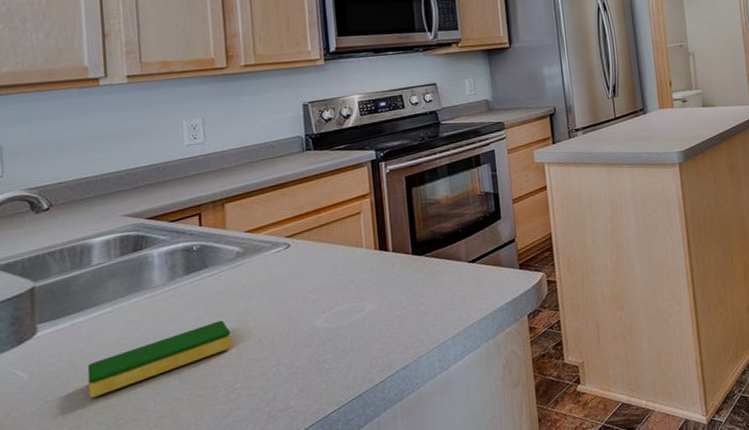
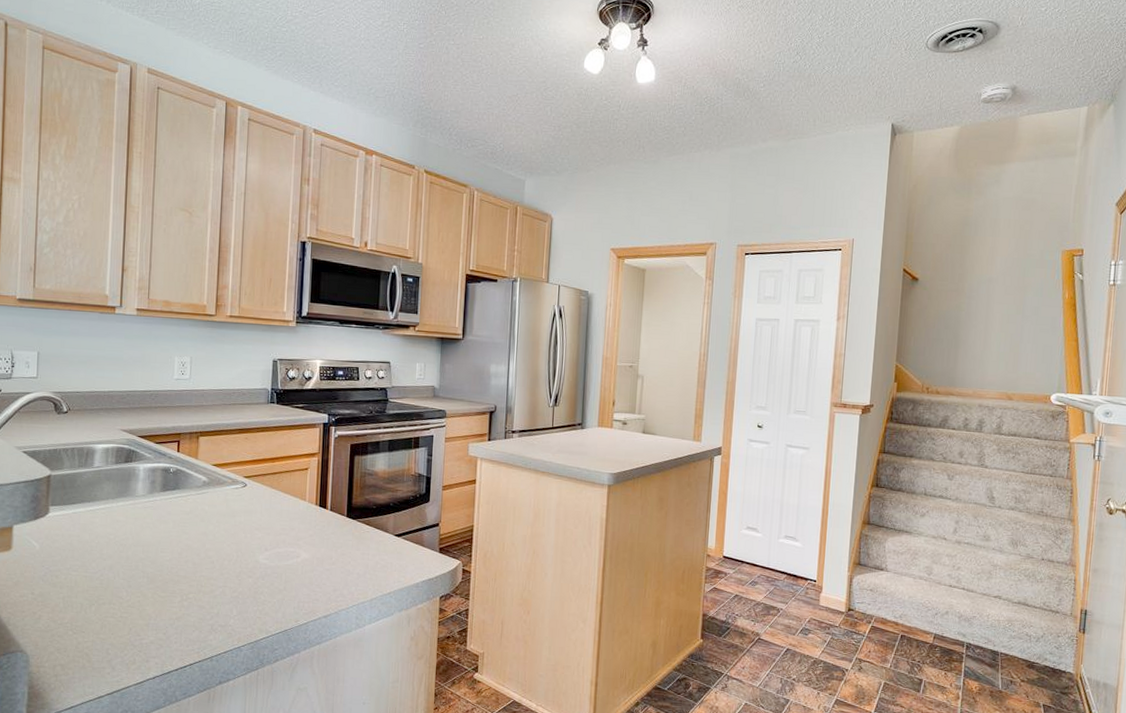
dish sponge: present [87,320,232,398] -> none [80,537,191,577]

